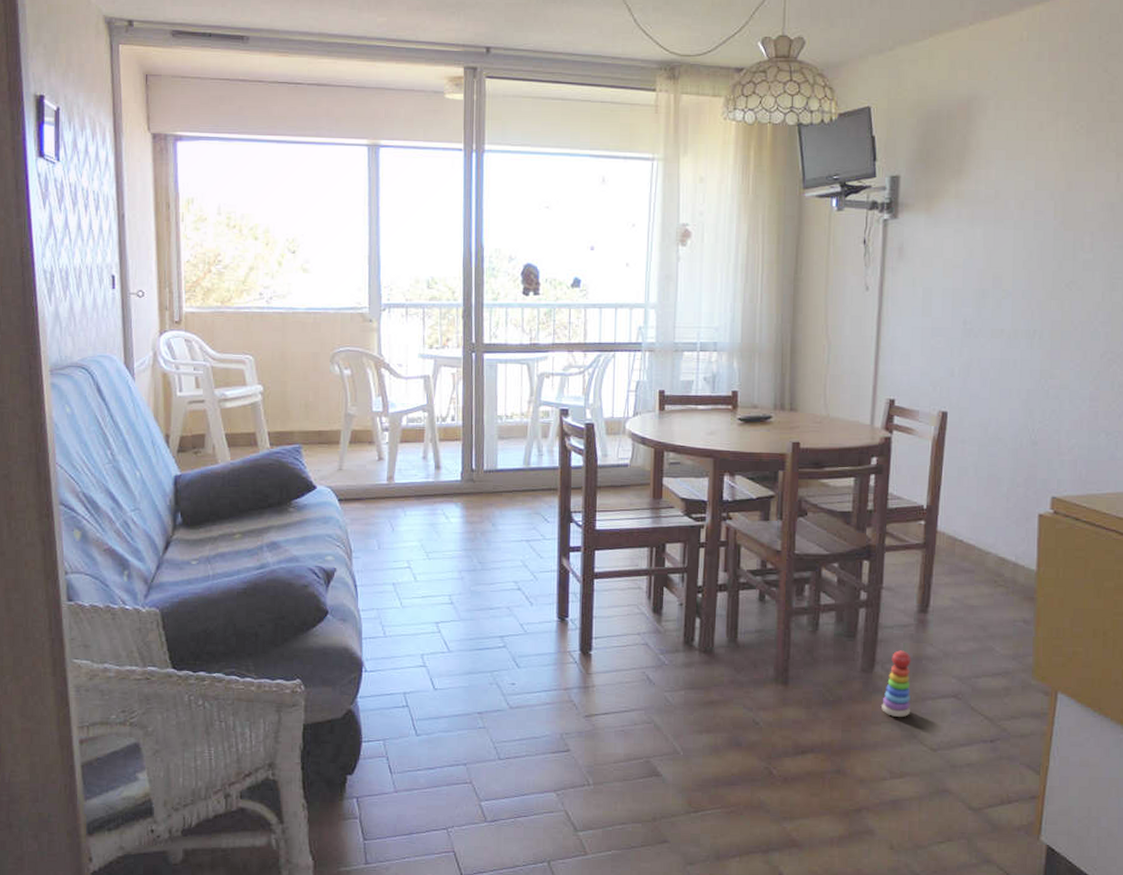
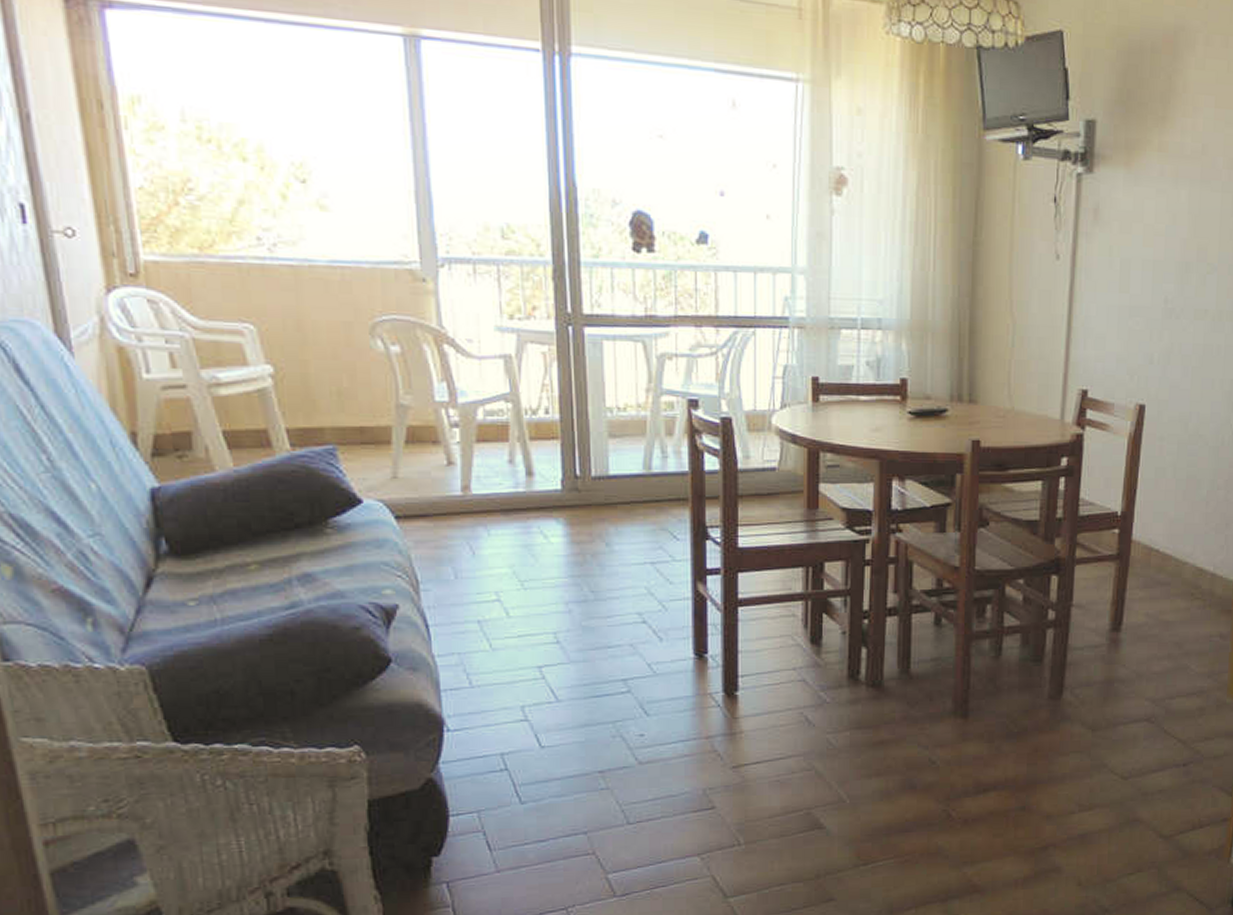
stacking toy: present [882,650,911,717] -> none [1070,673,1103,746]

